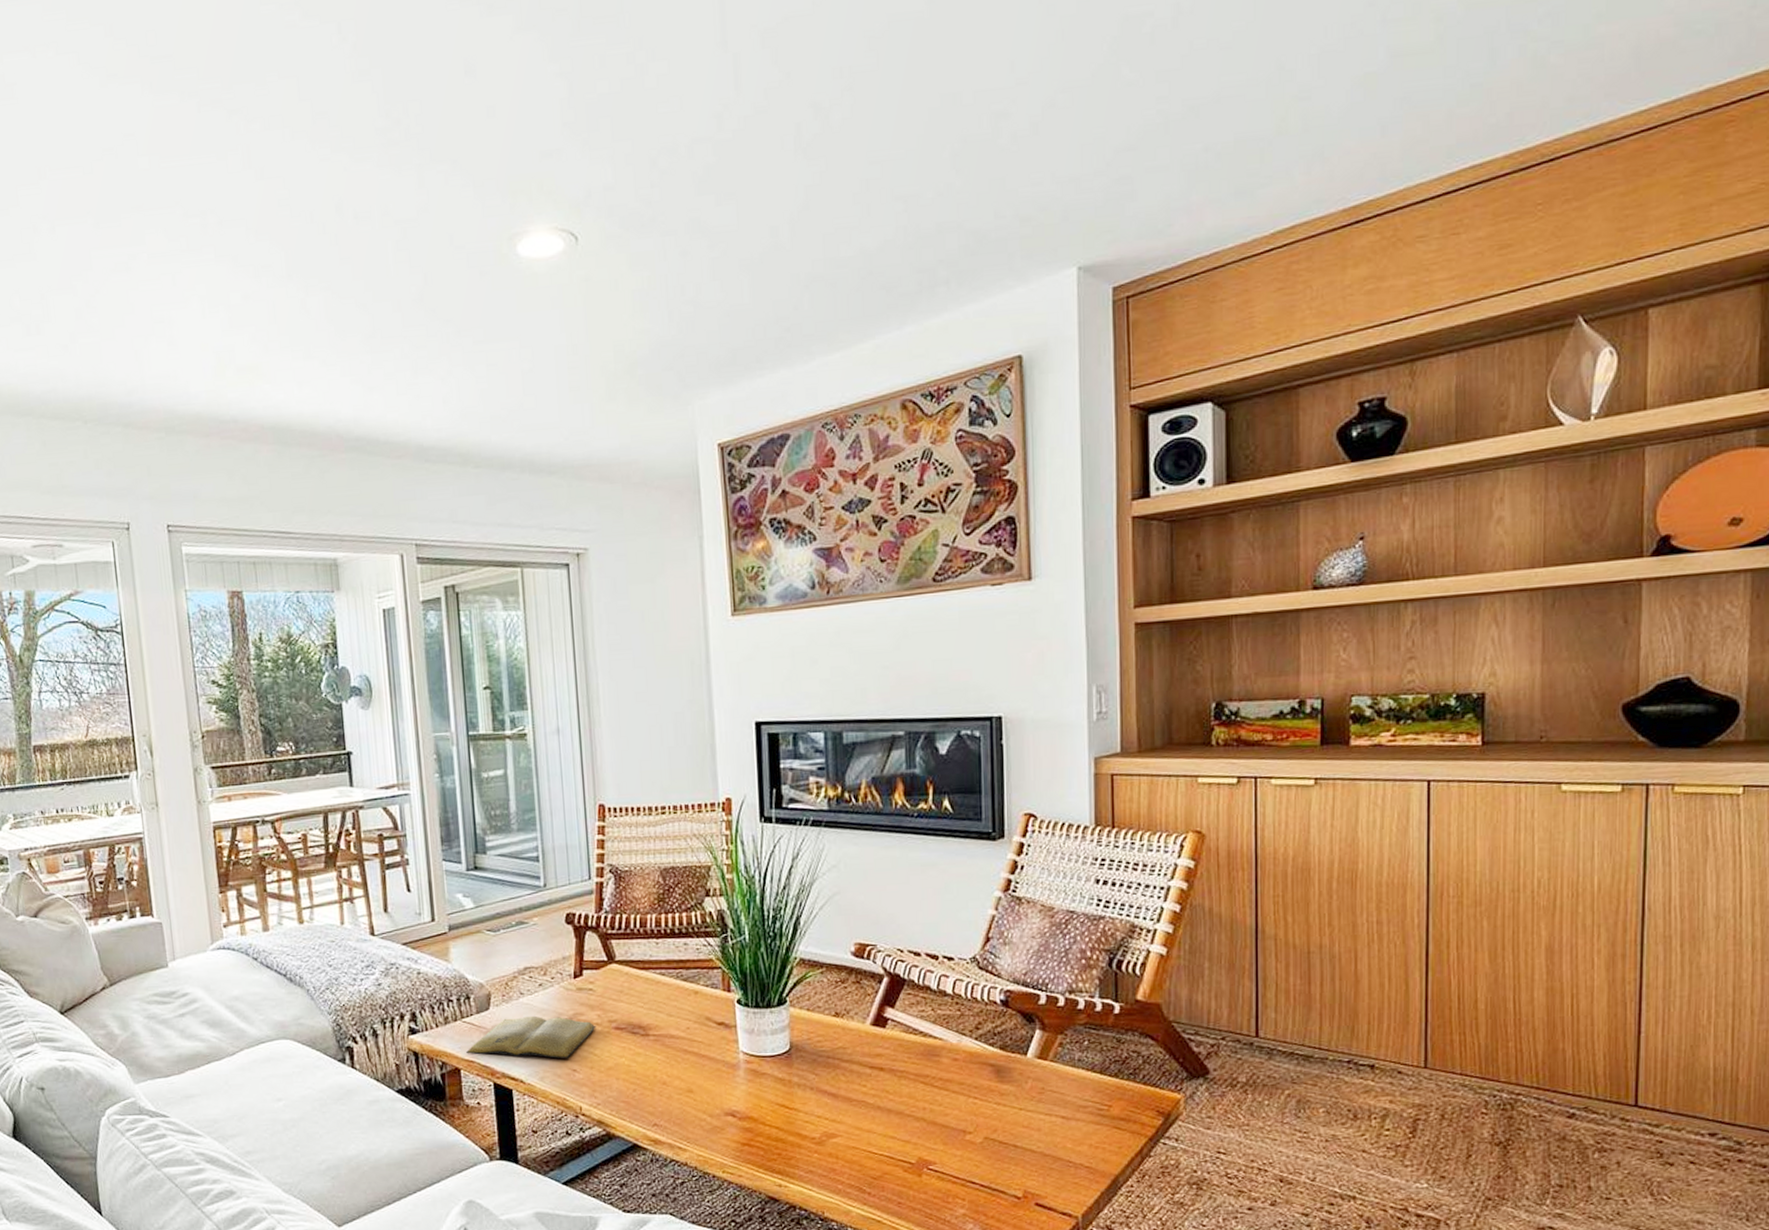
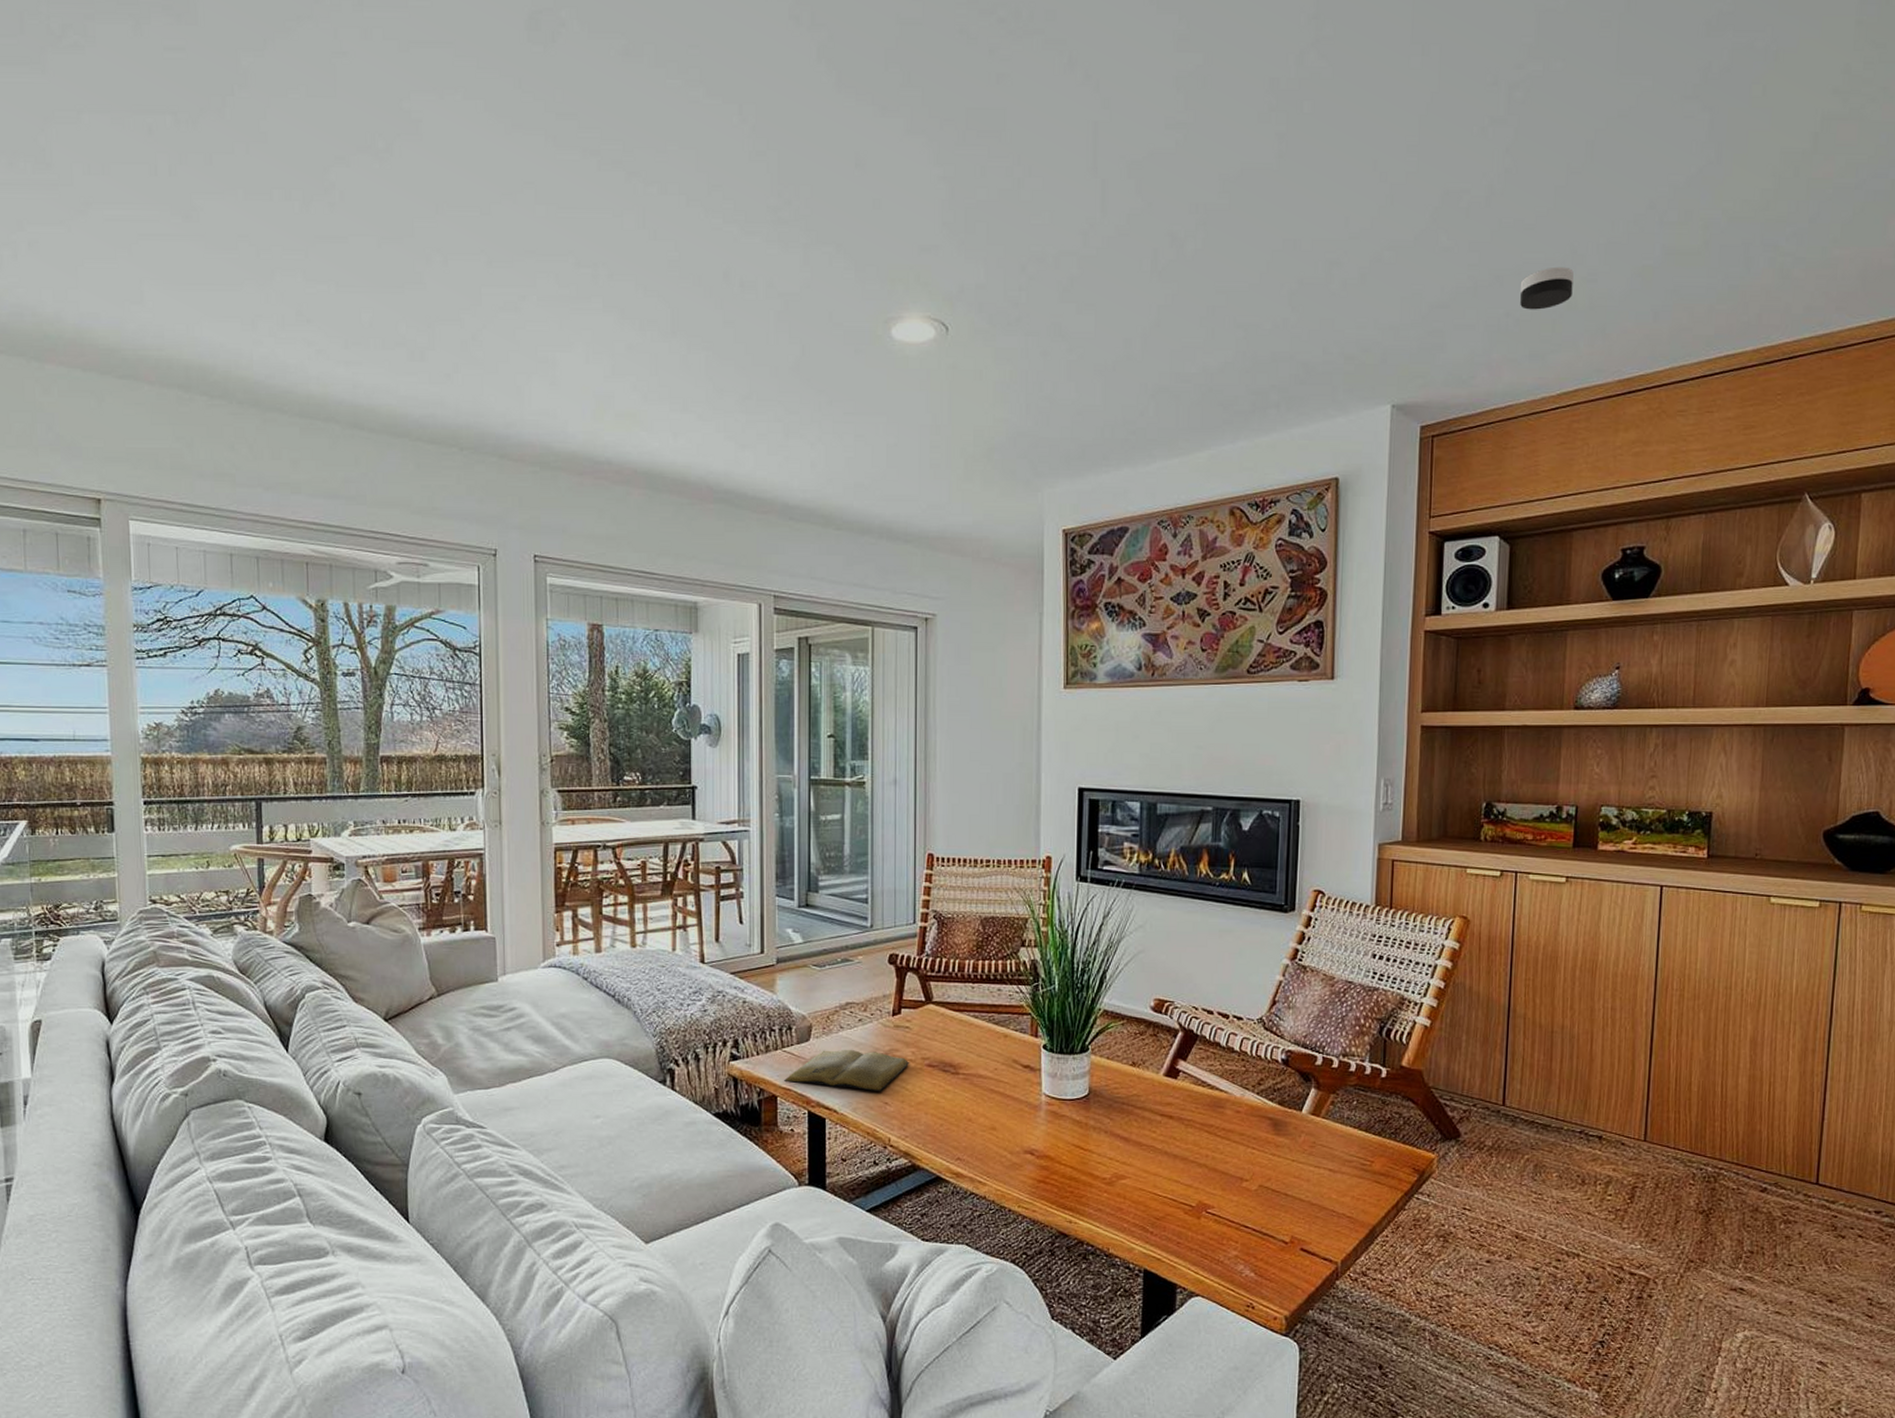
smoke detector: none [1219,86,1282,141] -> present [1519,266,1574,310]

